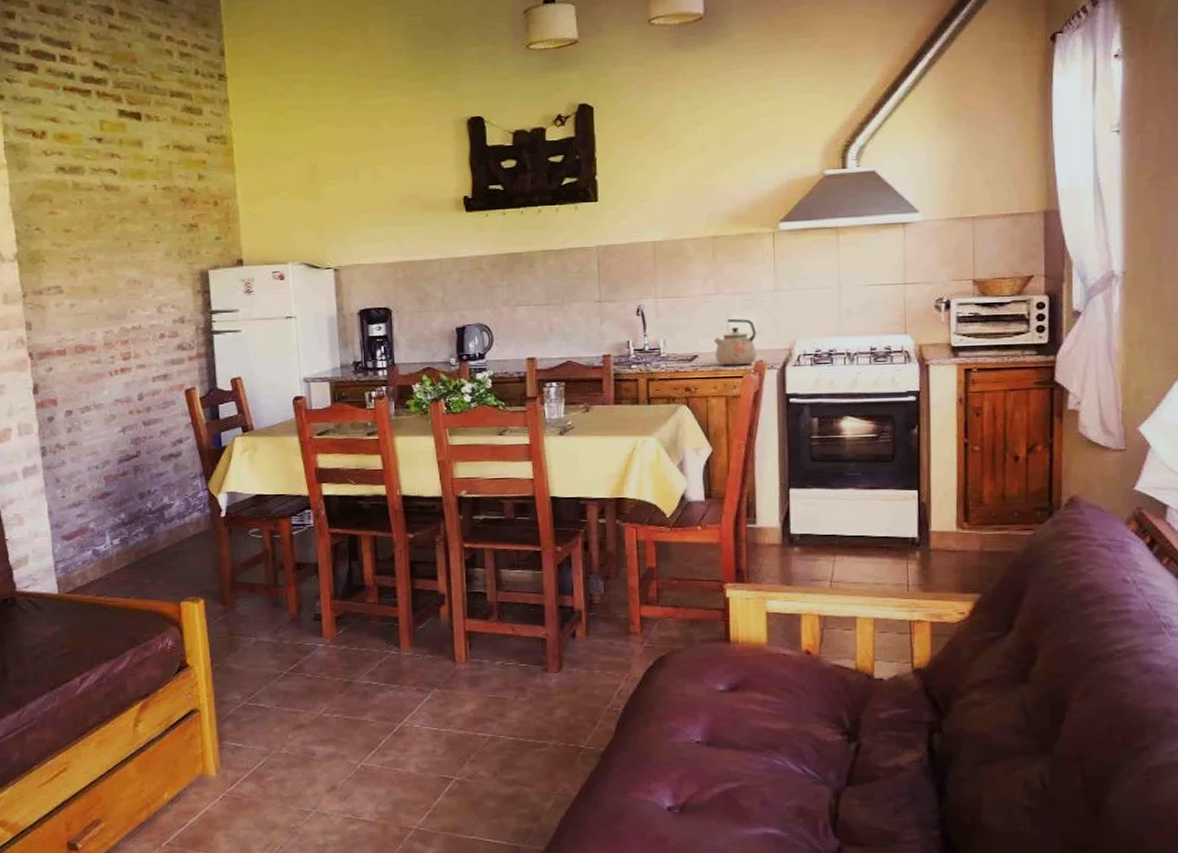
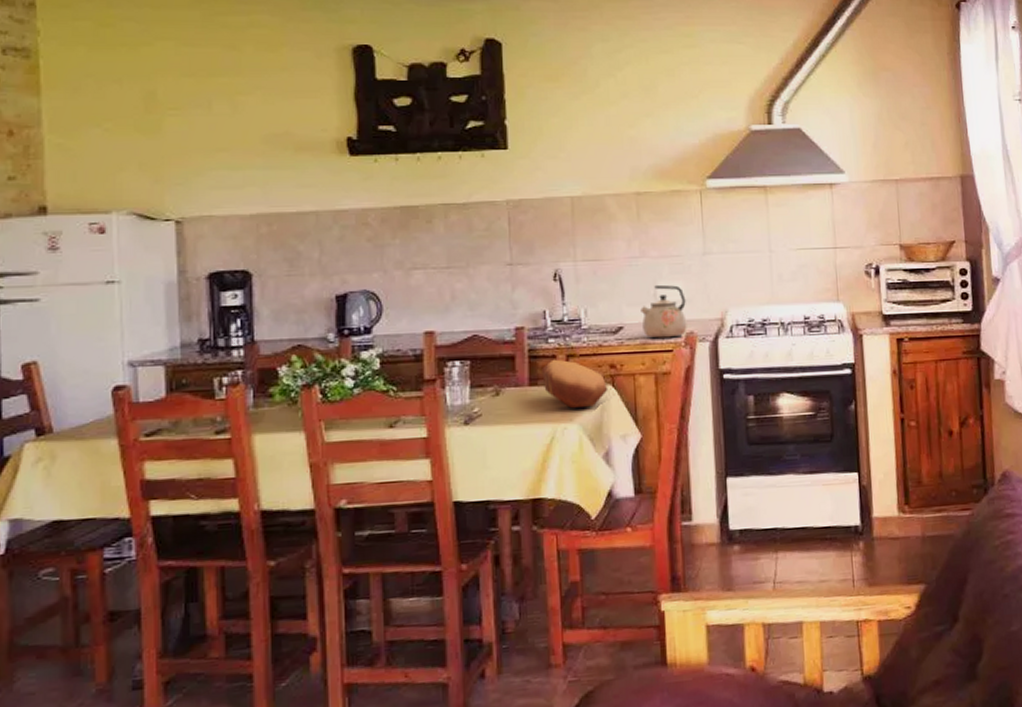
bread loaf: none [625,382,683,425] -> present [542,359,608,409]

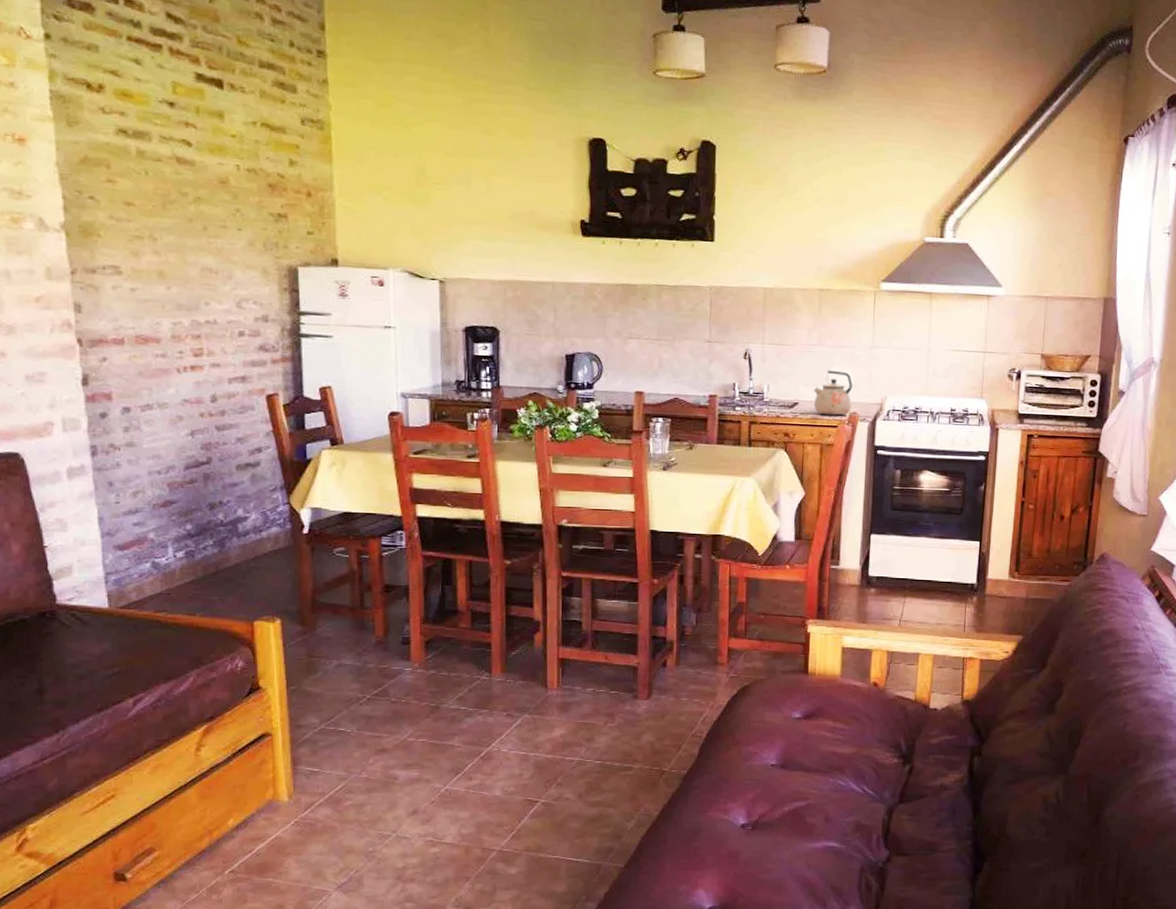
bread loaf: present [542,359,608,409] -> none [728,424,781,467]

